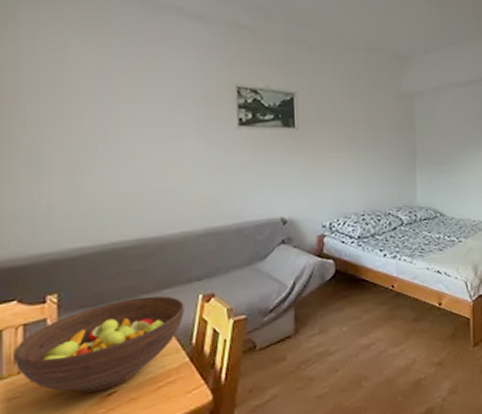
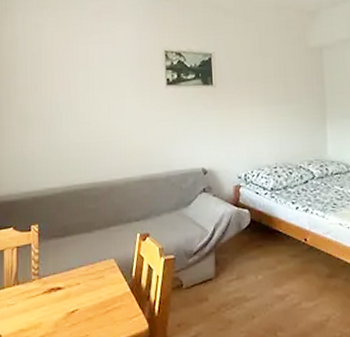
fruit bowl: present [13,295,184,394] -> none [11,231,126,309]

